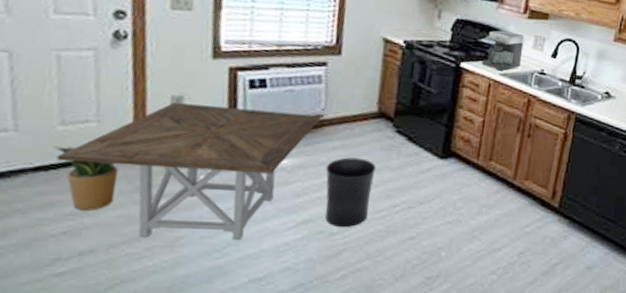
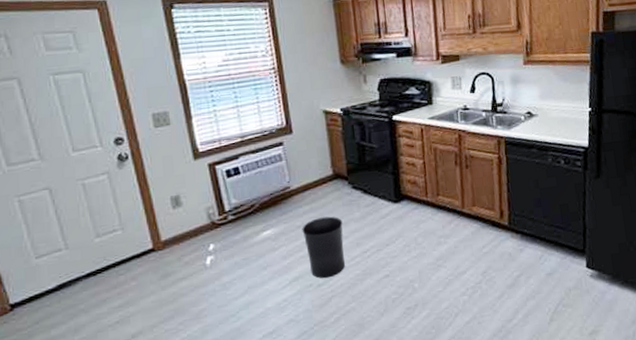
potted plant: present [53,146,119,211] -> none [95,253,147,302]
dining table: present [57,103,322,241] -> none [100,188,289,315]
coffee maker: present [481,30,525,71] -> none [410,78,445,116]

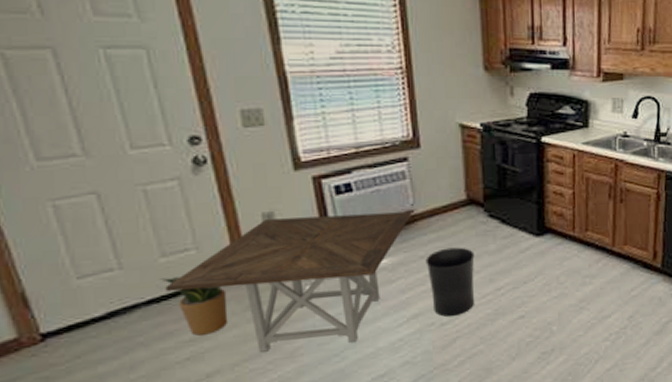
potted plant: none [95,253,147,302] -> present [159,277,228,336]
dining table: none [100,188,289,315] -> present [165,211,412,352]

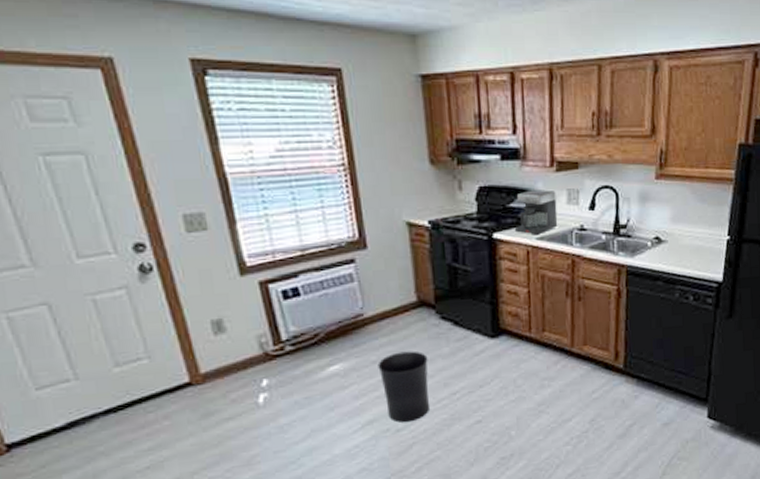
potted plant: present [159,277,228,336] -> none [114,386,185,445]
dining table: present [165,211,412,352] -> none [121,315,362,460]
coffee maker: none [562,97,603,140] -> present [514,189,558,235]

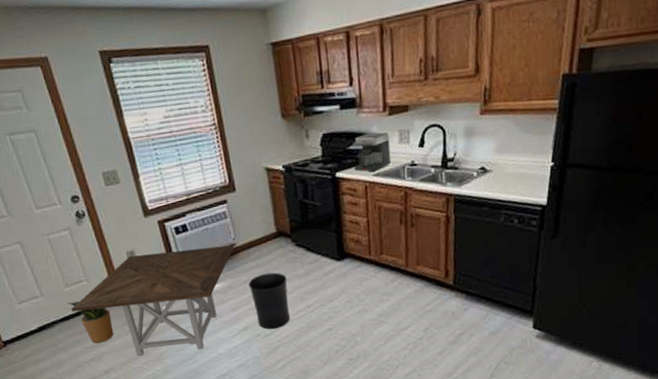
potted plant: none [114,386,185,445] -> present [66,301,114,343]
dining table: none [121,315,362,460] -> present [71,245,235,356]

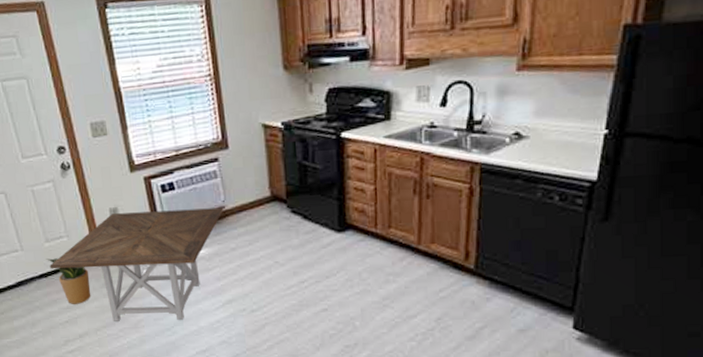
waste bin: present [248,272,290,329] -> none [236,241,280,304]
coffee maker: present [354,132,392,172] -> none [362,88,407,134]

